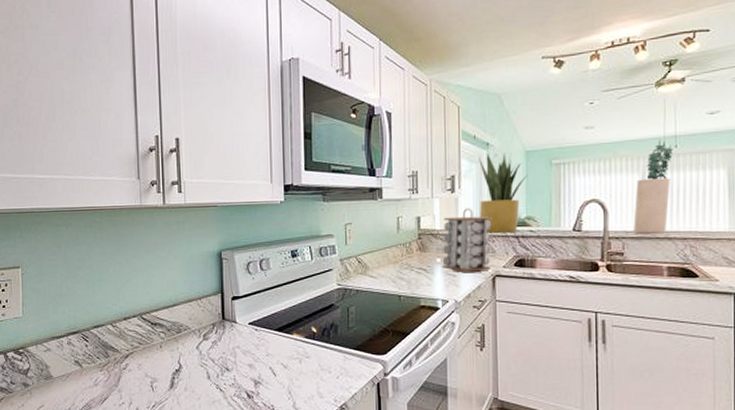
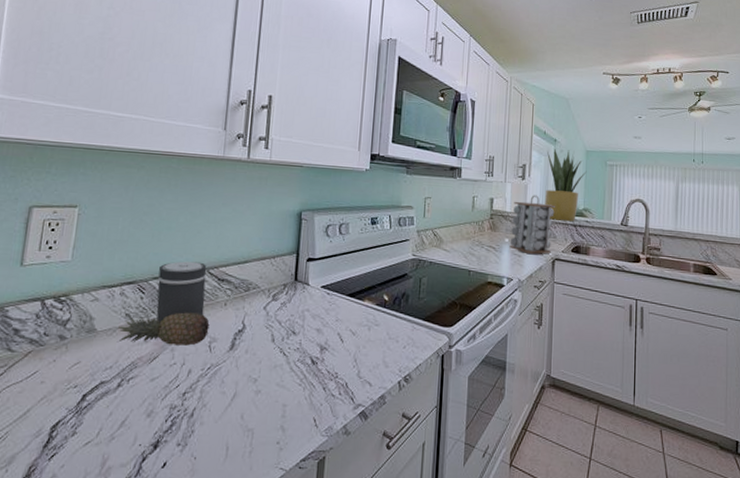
fruit: none [70,356,149,387] -> present [118,312,210,346]
cylinder: none [98,309,143,366] -> present [156,261,207,322]
vase: present [633,140,673,235] -> none [668,155,700,236]

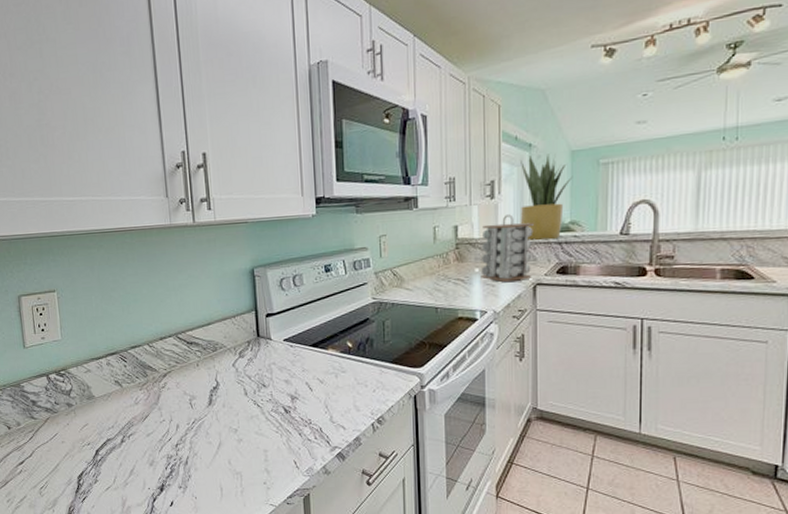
fruit: present [118,312,210,346] -> none [111,375,188,406]
cylinder: present [156,261,207,322] -> none [134,329,180,386]

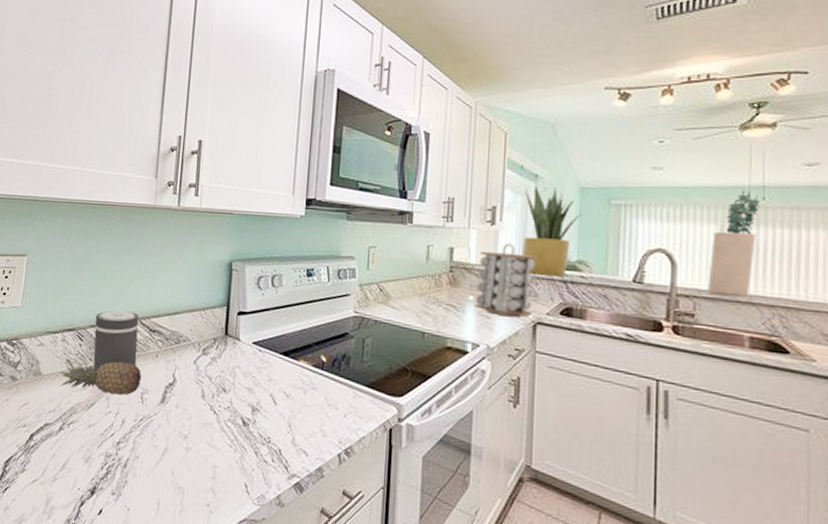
fruit: none [111,375,188,406] -> present [60,361,142,396]
cylinder: none [134,329,180,386] -> present [93,310,139,370]
vase: none [686,132,733,236] -> present [708,189,759,298]

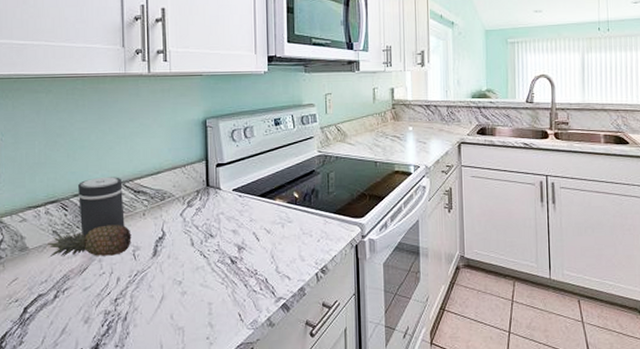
spice rack: present [475,243,538,317] -> none [414,81,458,140]
planter: present [521,186,582,278] -> none [445,31,488,105]
vase: present [708,189,759,298] -> none [575,24,606,107]

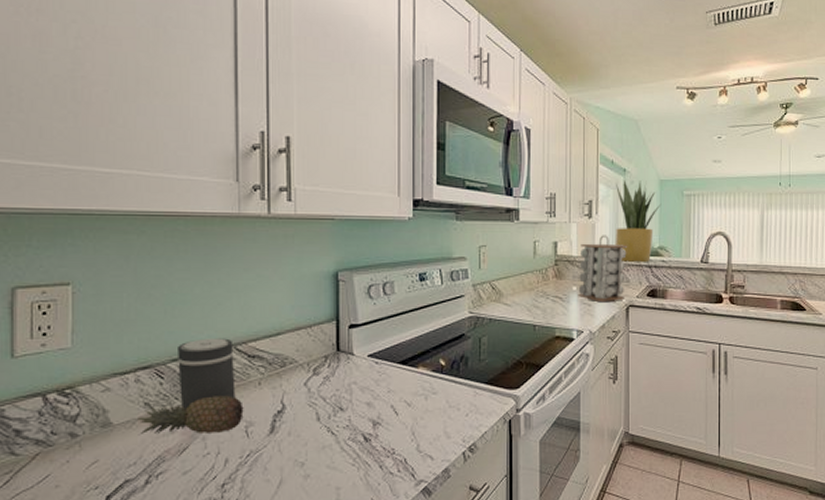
spice rack: none [414,81,458,140] -> present [578,235,628,301]
planter: none [445,31,488,105] -> present [615,180,661,263]

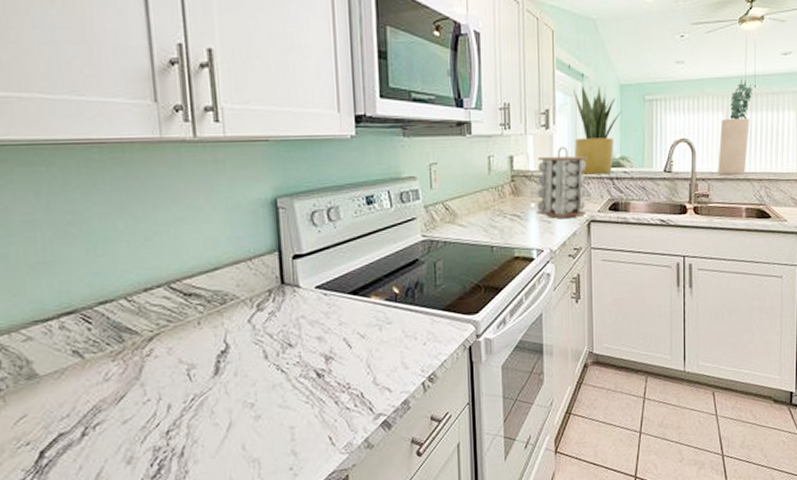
fruit: present [138,395,244,435] -> none [66,337,184,384]
cylinder: present [178,338,236,409] -> none [104,276,174,355]
vase: none [753,178,787,269] -> present [718,79,752,176]

